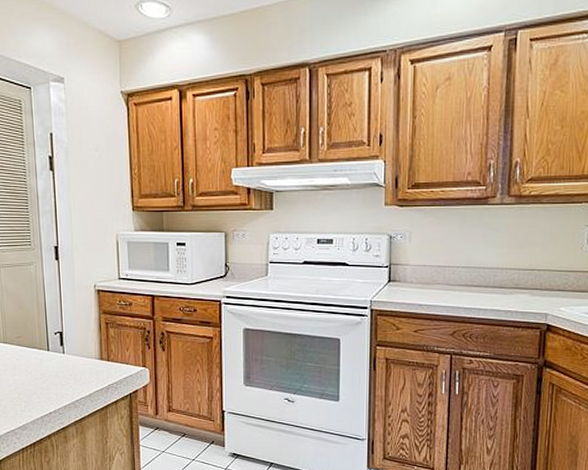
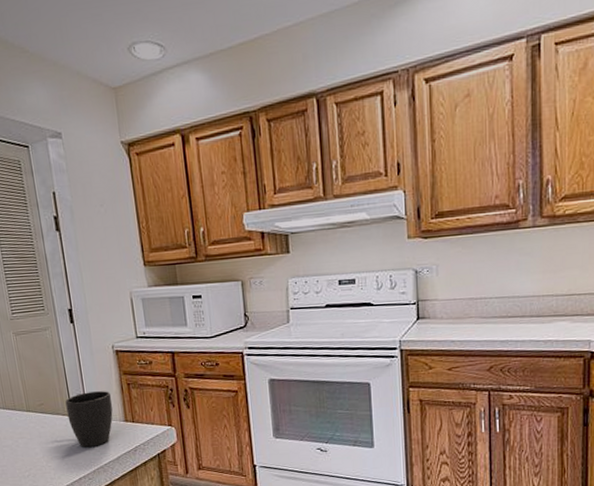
mug: none [43,328,89,382] -> present [65,391,113,447]

